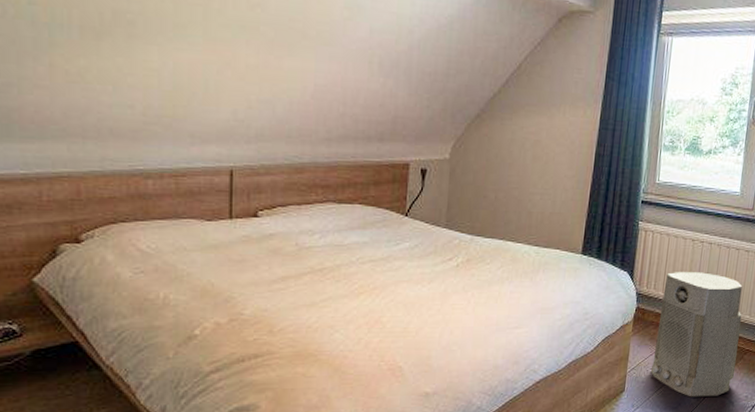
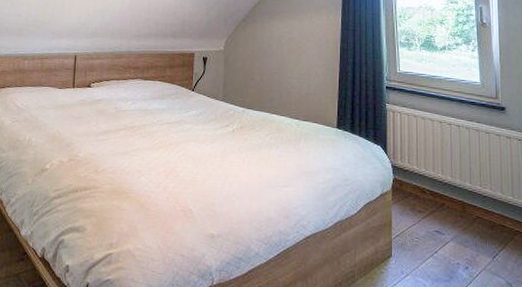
air purifier: present [650,272,743,397] -> none [415,149,508,275]

